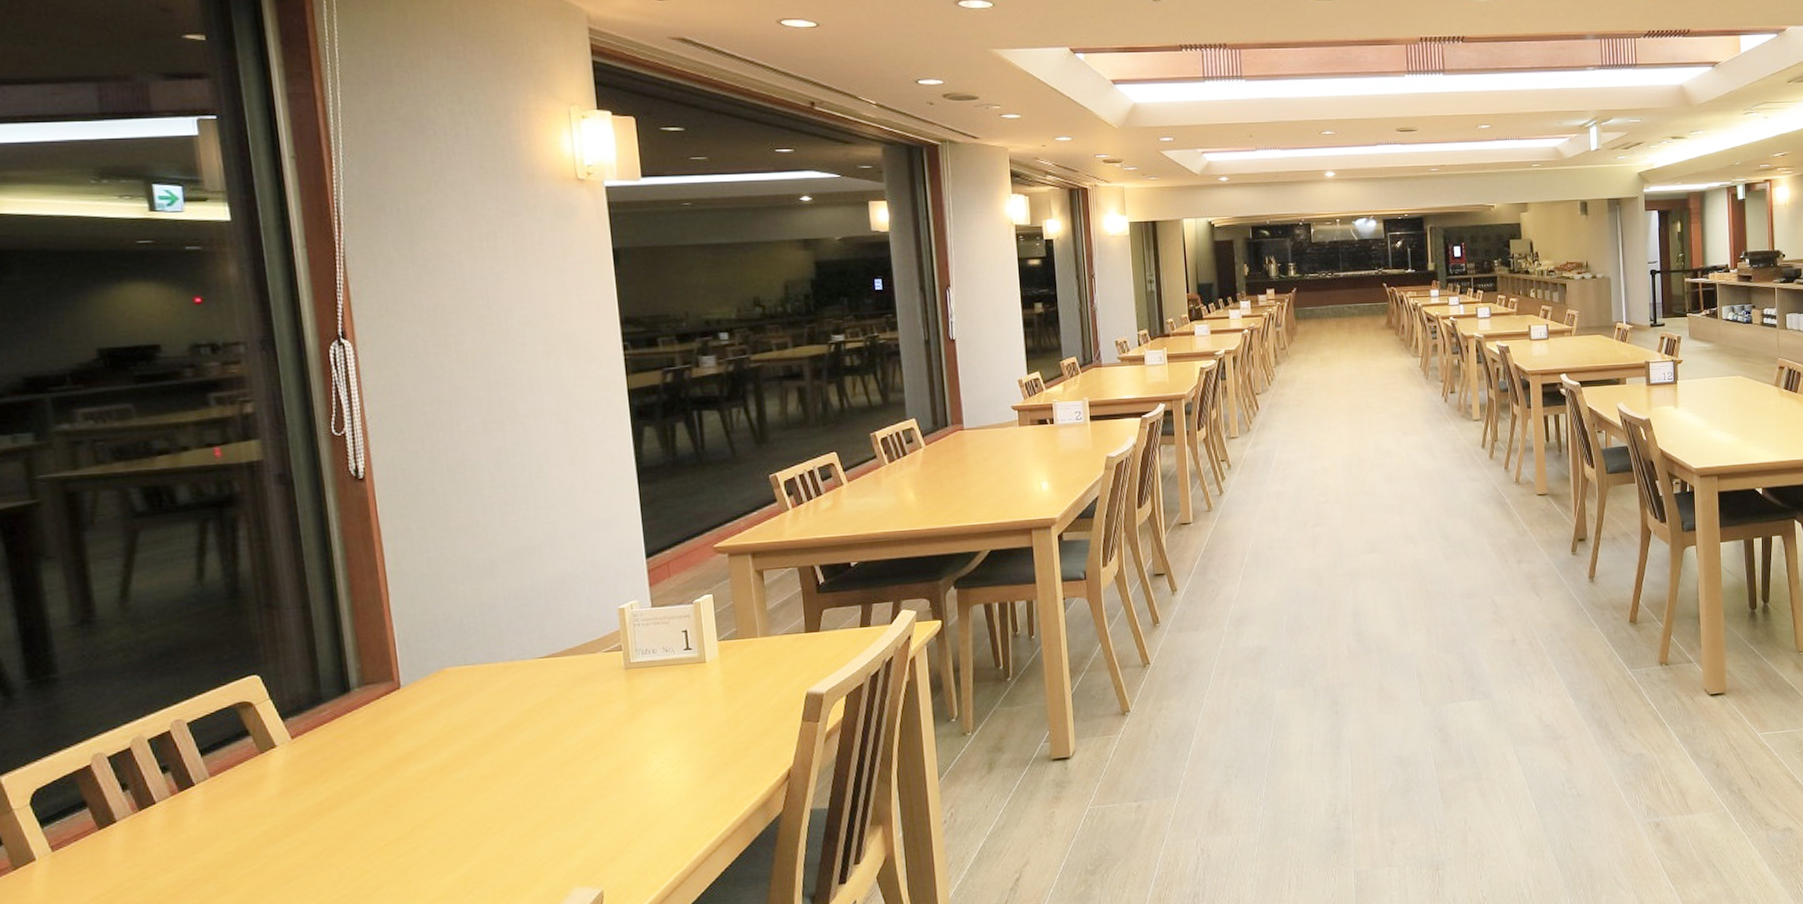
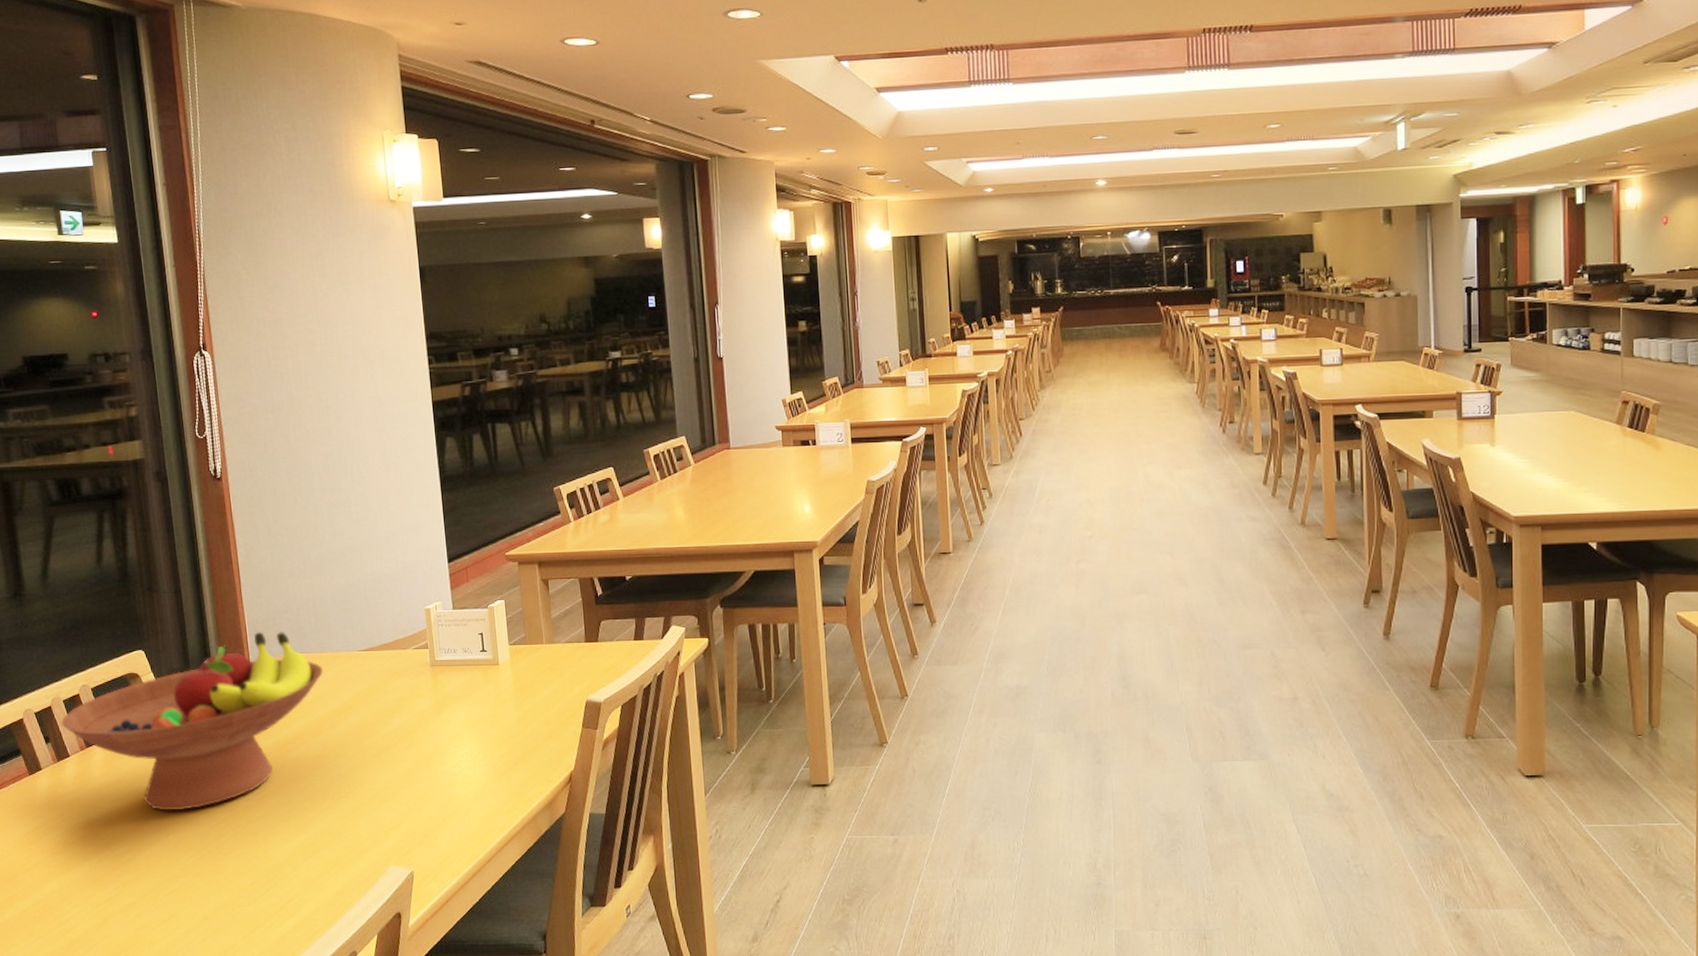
fruit bowl: none [144,643,493,855] -> present [61,631,323,811]

